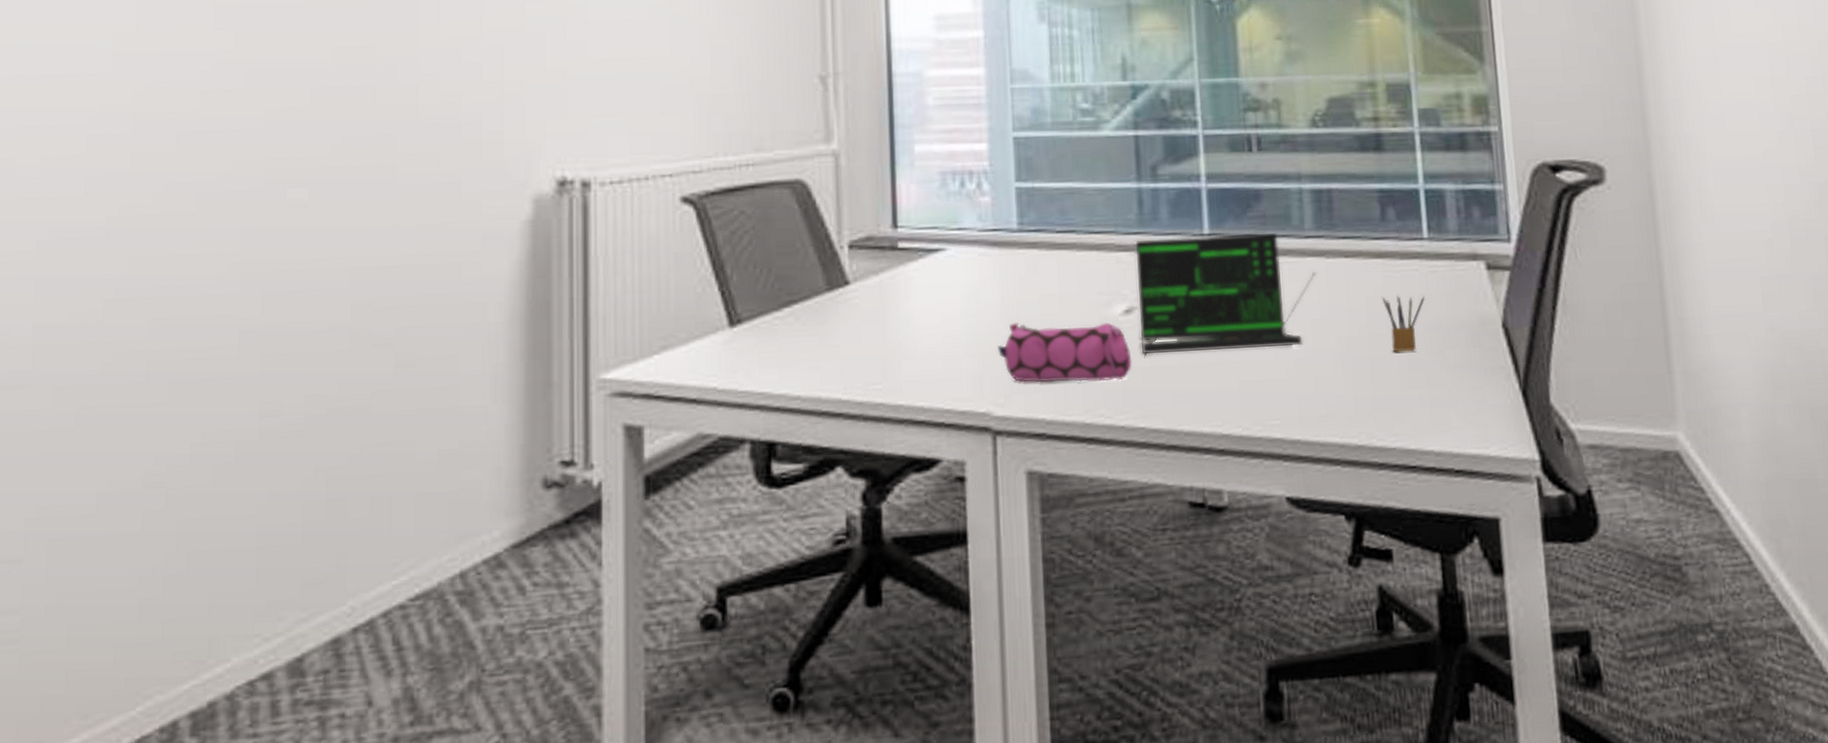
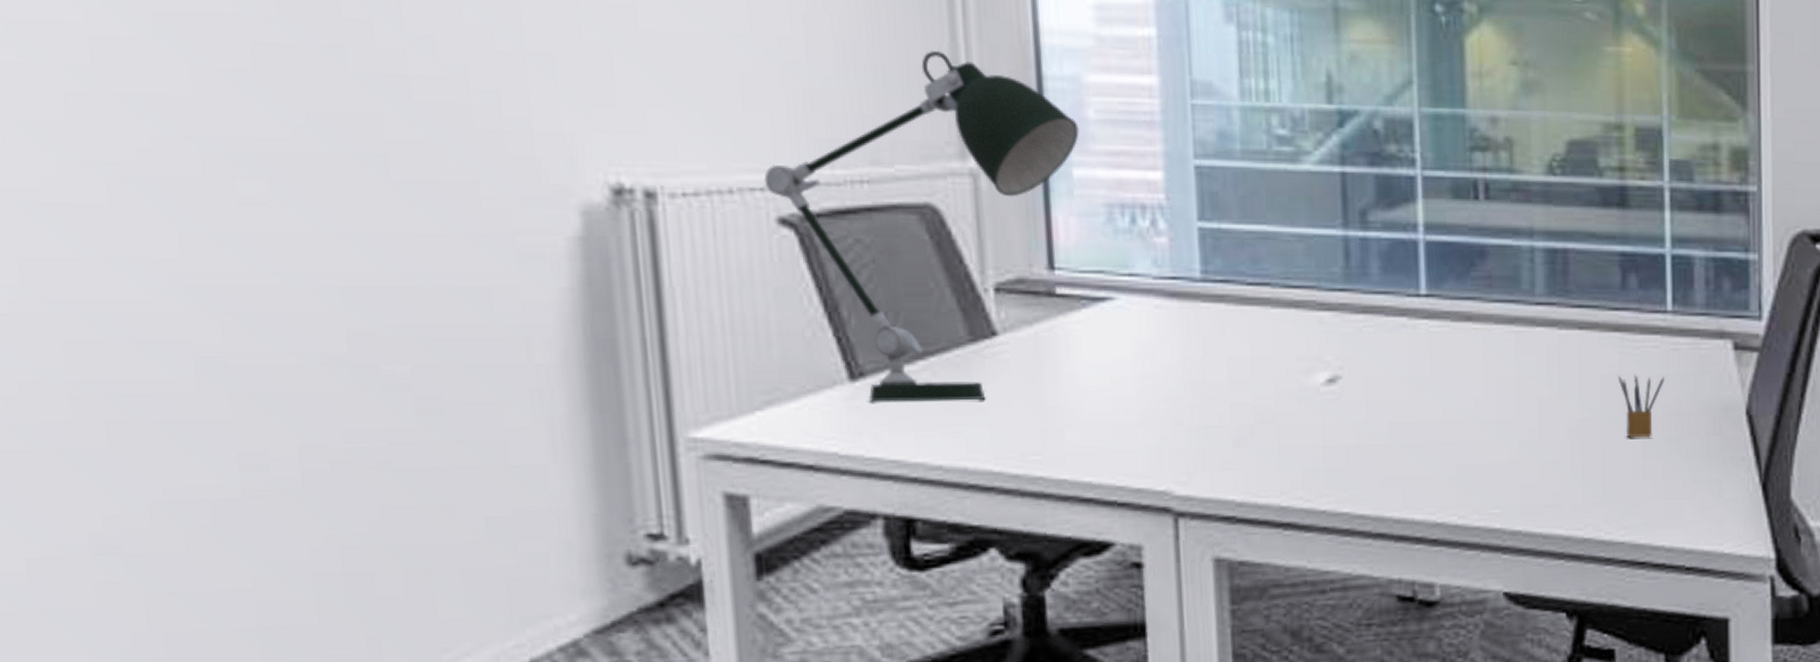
desk lamp: none [673,59,920,344] -> present [764,50,1079,403]
pencil case: present [998,322,1132,383] -> none [1179,389,1335,460]
laptop: present [1135,233,1317,355] -> none [1340,296,1547,431]

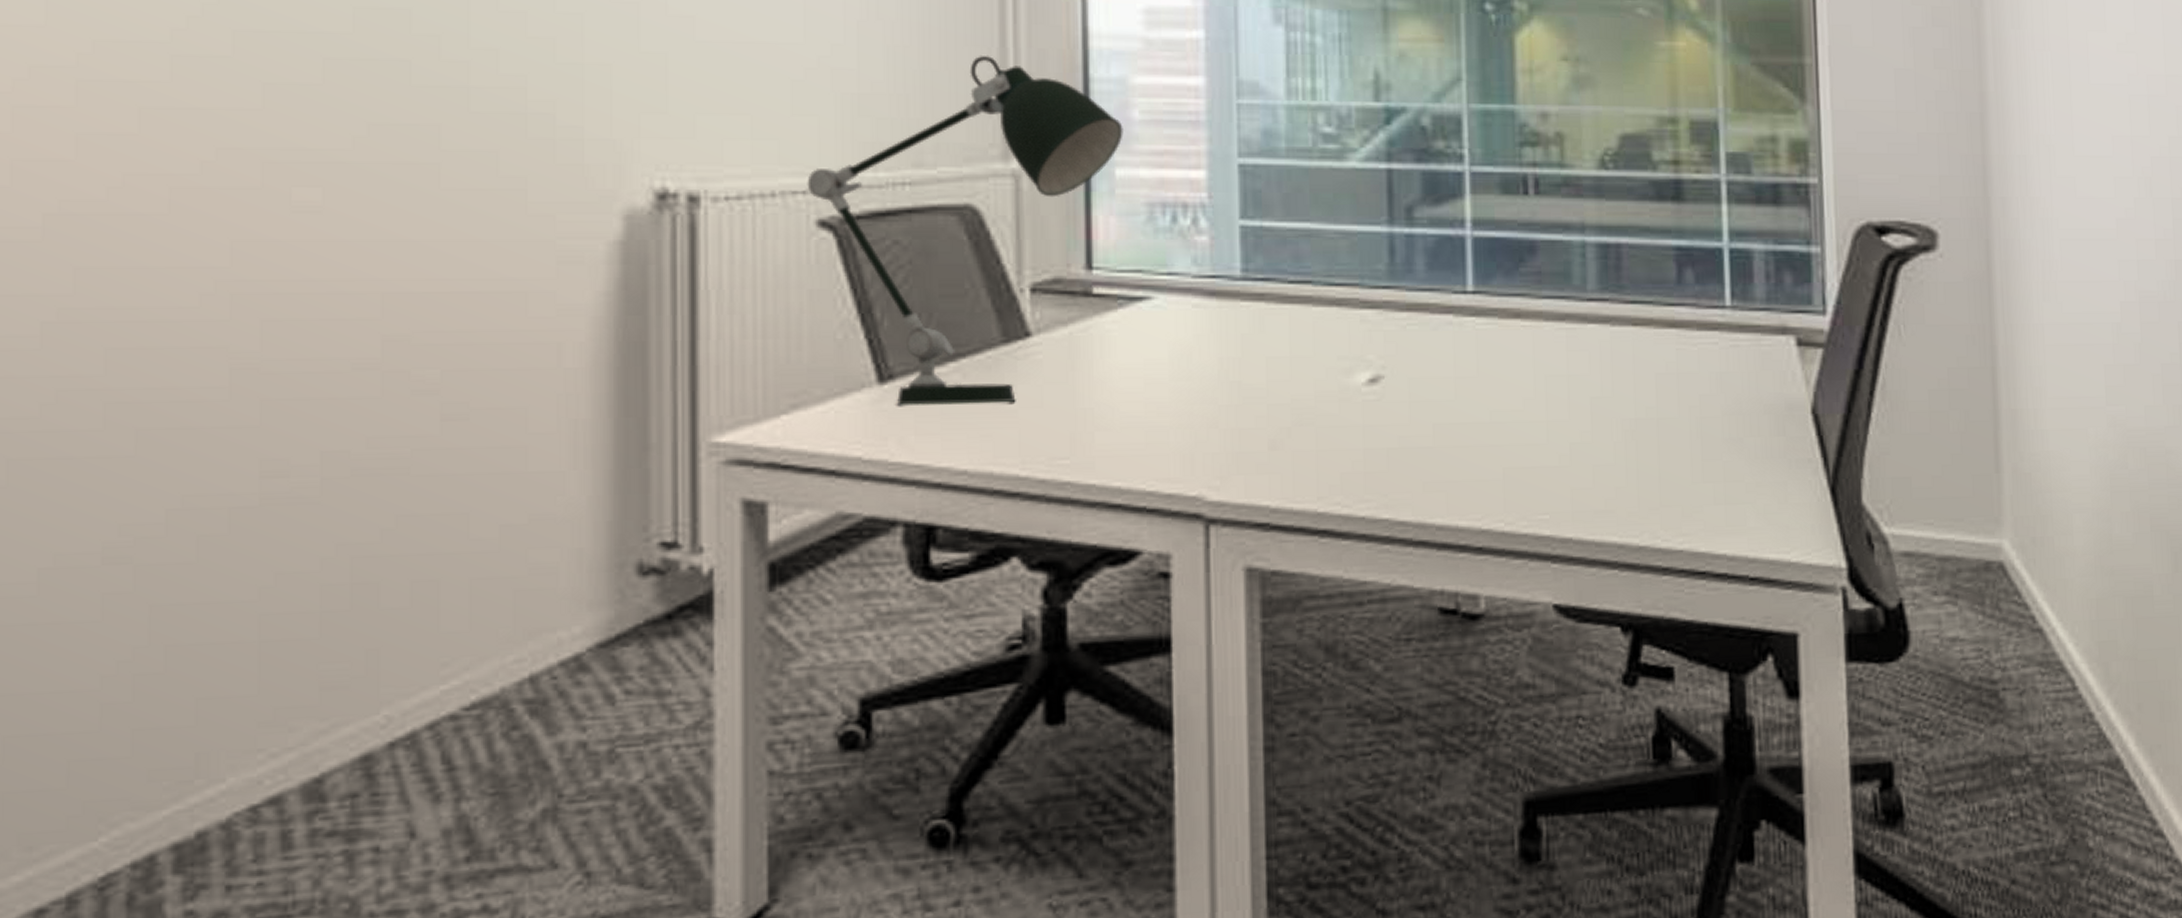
pencil box: present [1617,374,1664,438] -> none [1674,372,1724,439]

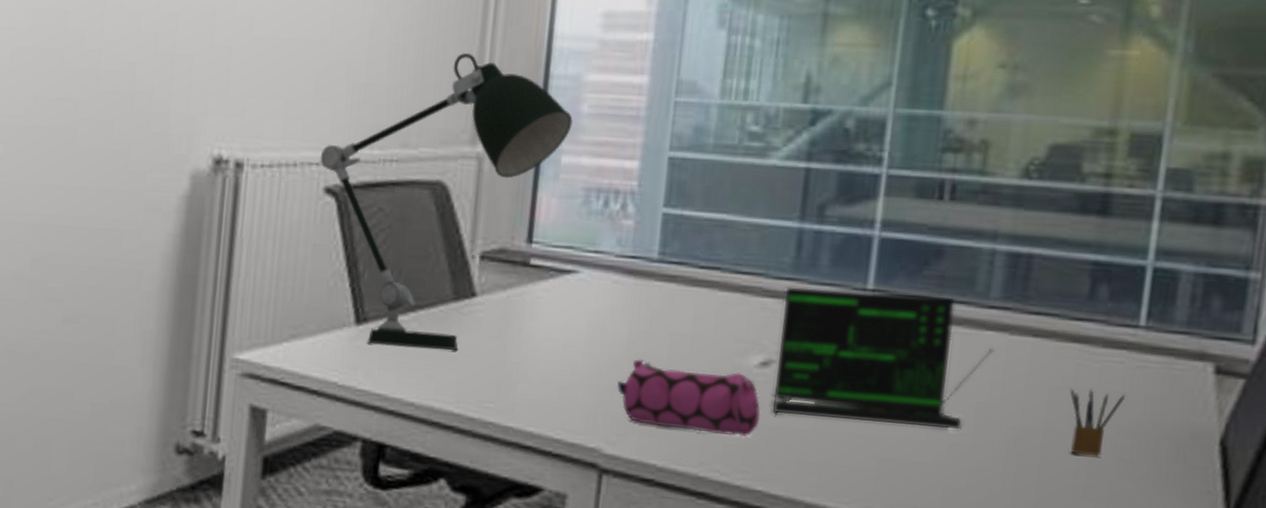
pencil case: none [1214,389,1376,464] -> present [617,359,761,437]
laptop: none [1384,293,1599,433] -> present [772,287,995,430]
pencil box: none [1674,372,1724,439] -> present [1069,388,1125,457]

